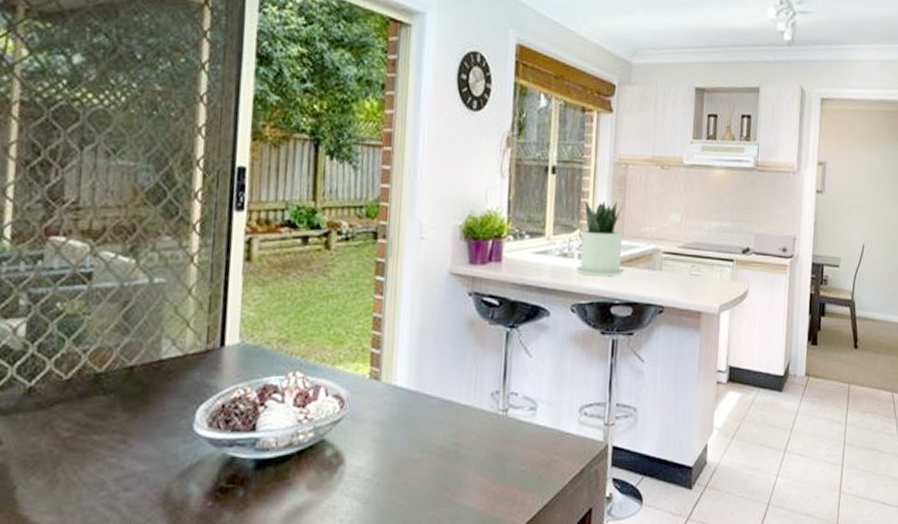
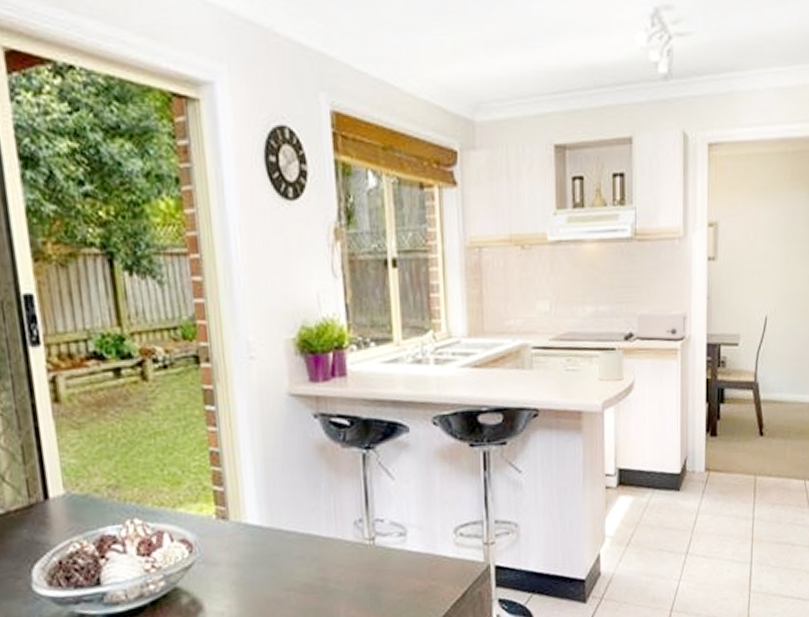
planter: present [576,201,625,277] -> none [433,293,490,383]
mug: none [717,260,740,288] -> present [597,349,623,381]

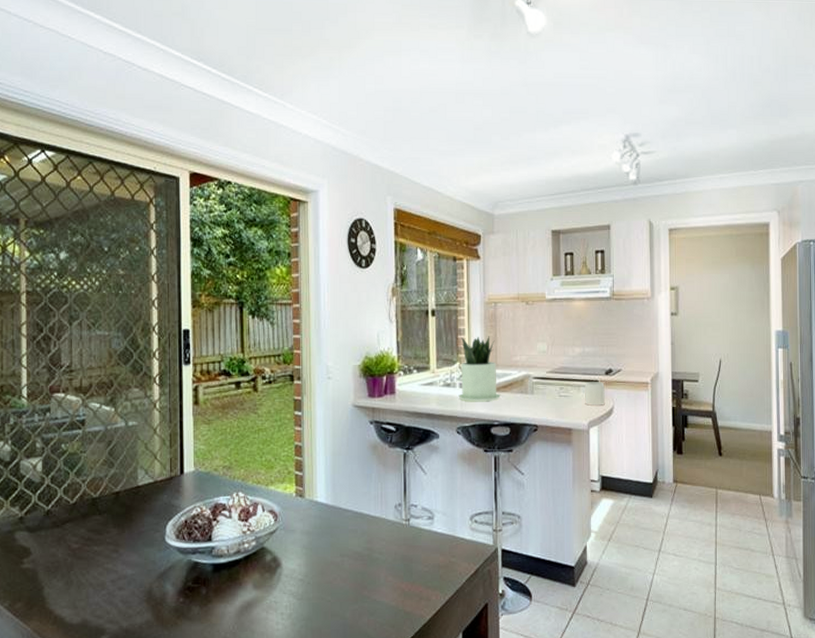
planter: none [433,293,490,383] -> present [458,336,501,402]
toaster: present [636,309,688,342] -> none [614,352,656,377]

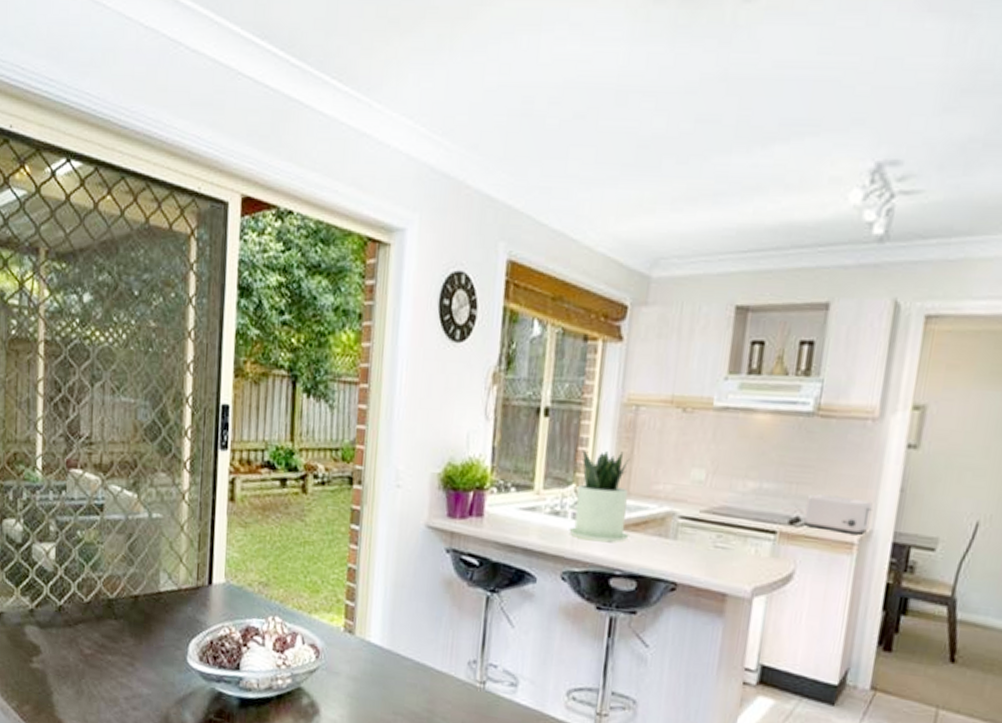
mug: present [584,381,605,406] -> none [751,531,786,568]
toaster: none [614,352,656,377] -> present [803,494,873,535]

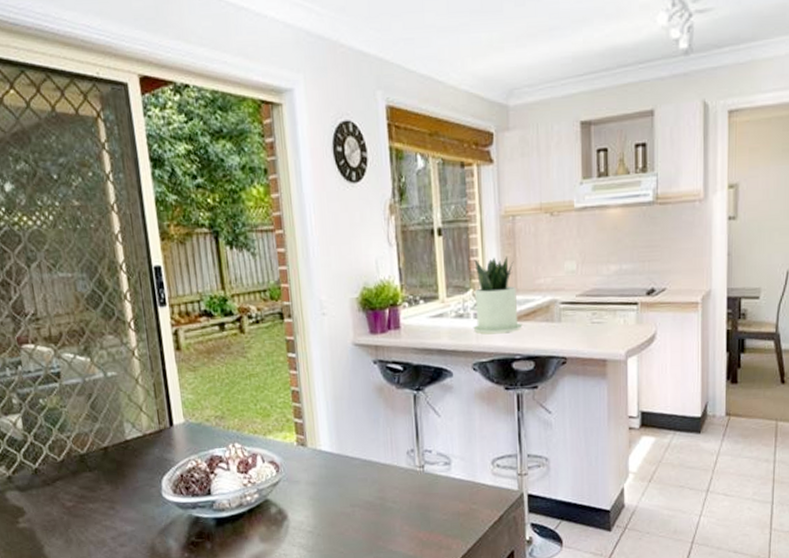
toaster: present [803,494,873,535] -> none [658,266,708,296]

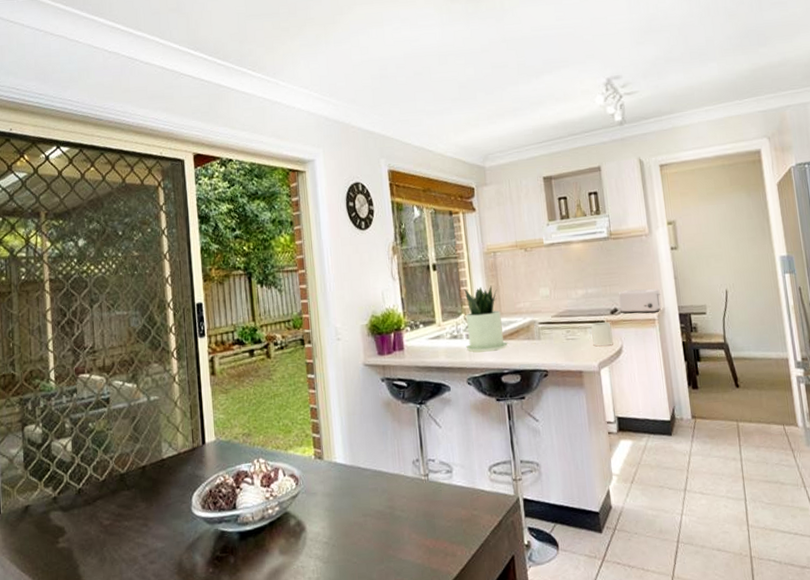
mug: none [621,303,646,332] -> present [591,322,613,347]
toaster: none [658,266,708,296] -> present [618,288,662,314]

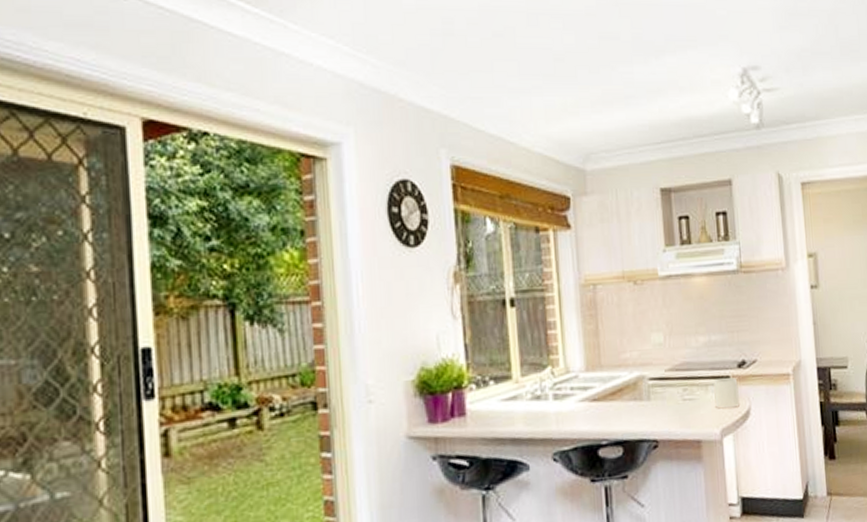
planter: present [464,285,508,352] -> none [552,328,608,418]
toaster: present [618,288,662,314] -> none [747,336,798,367]

